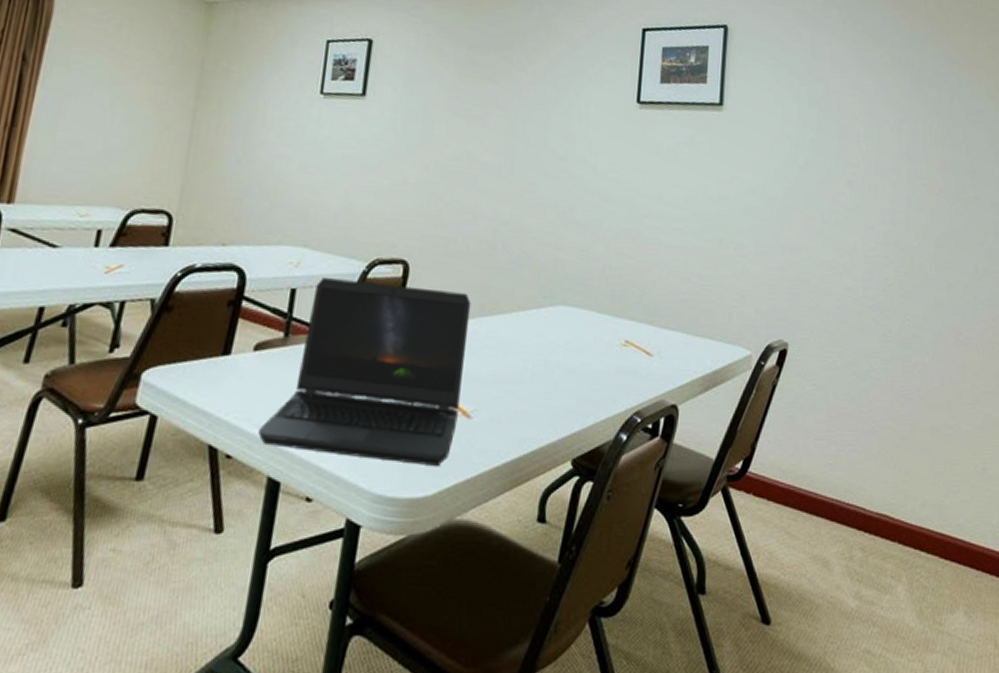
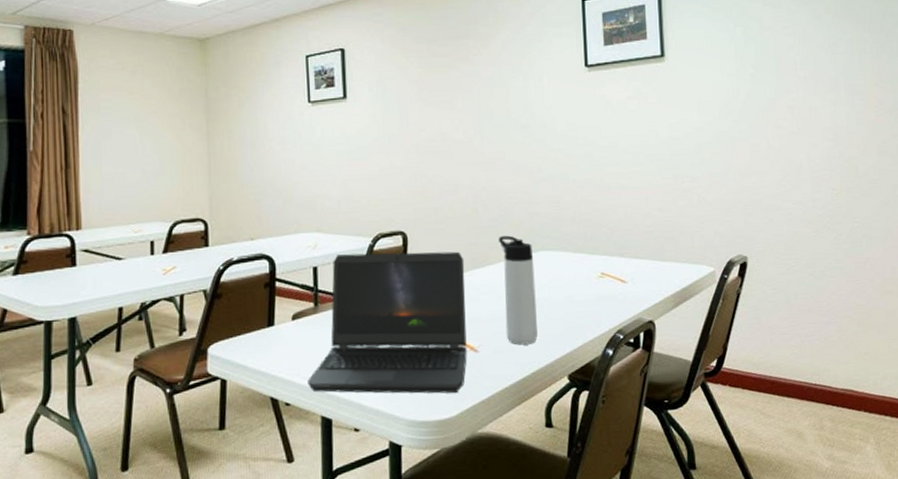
thermos bottle: none [506,281,552,417] -> present [498,235,538,345]

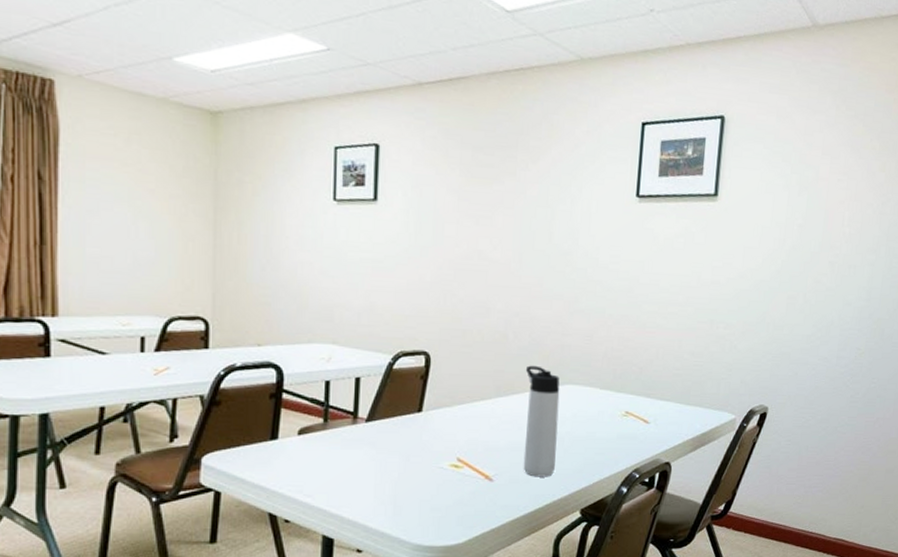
laptop computer: present [307,251,467,394] -> none [310,370,488,521]

